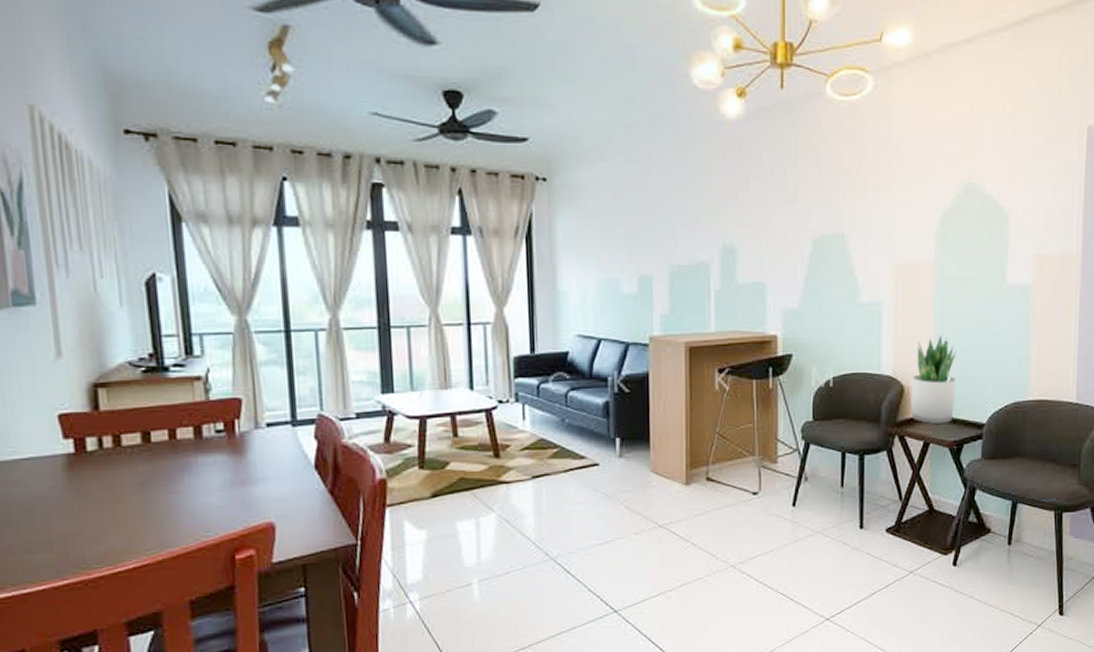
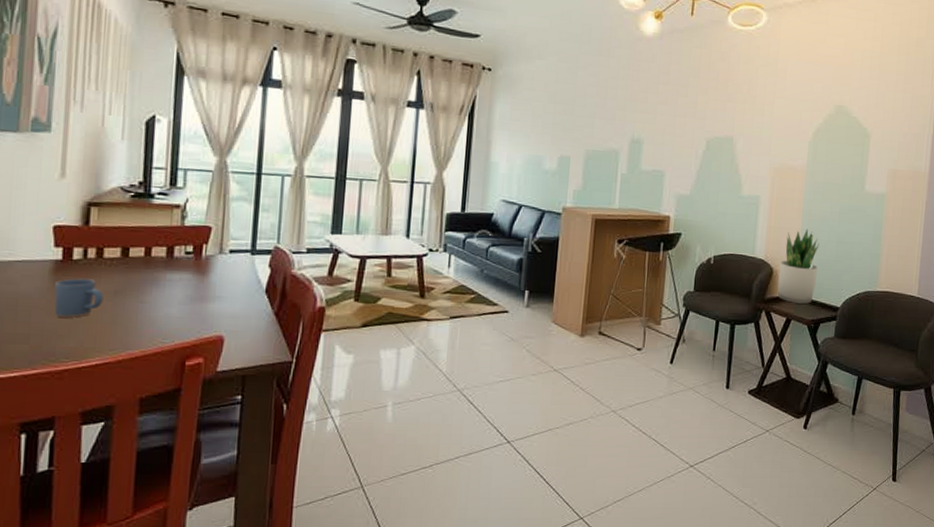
mug: none [70,472,130,518] -> present [54,278,104,318]

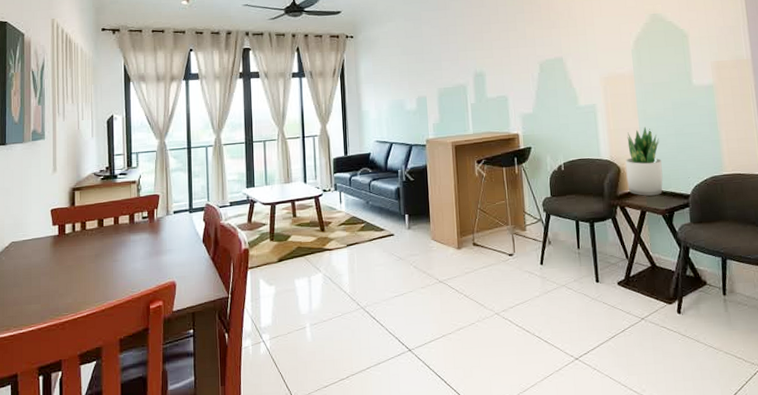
mug: present [54,278,104,318] -> none [54,247,88,280]

